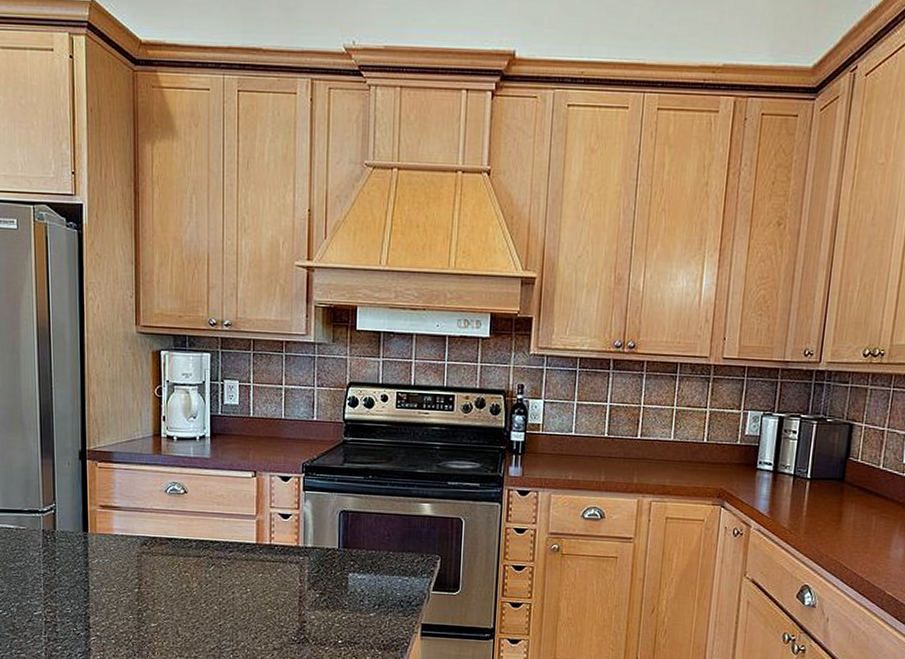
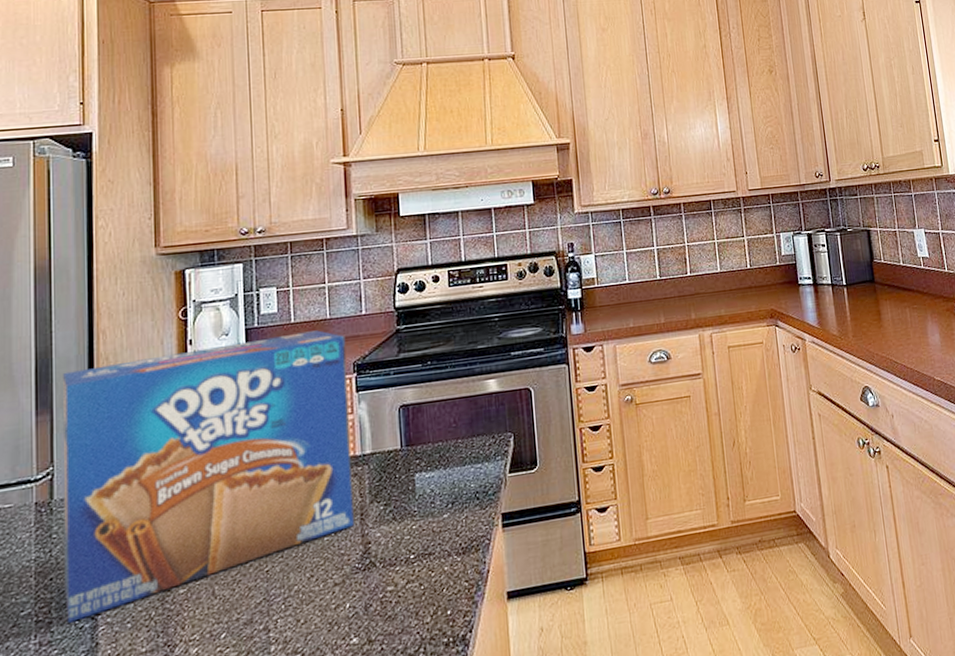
toaster pastry box: none [61,426,297,629] -> present [62,330,354,623]

